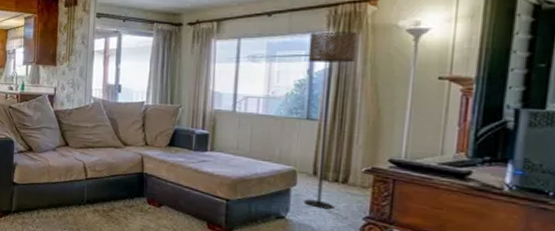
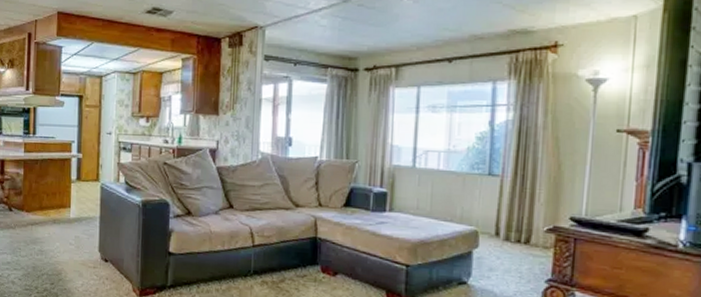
floor lamp: present [303,31,358,209] -> none [486,80,539,273]

